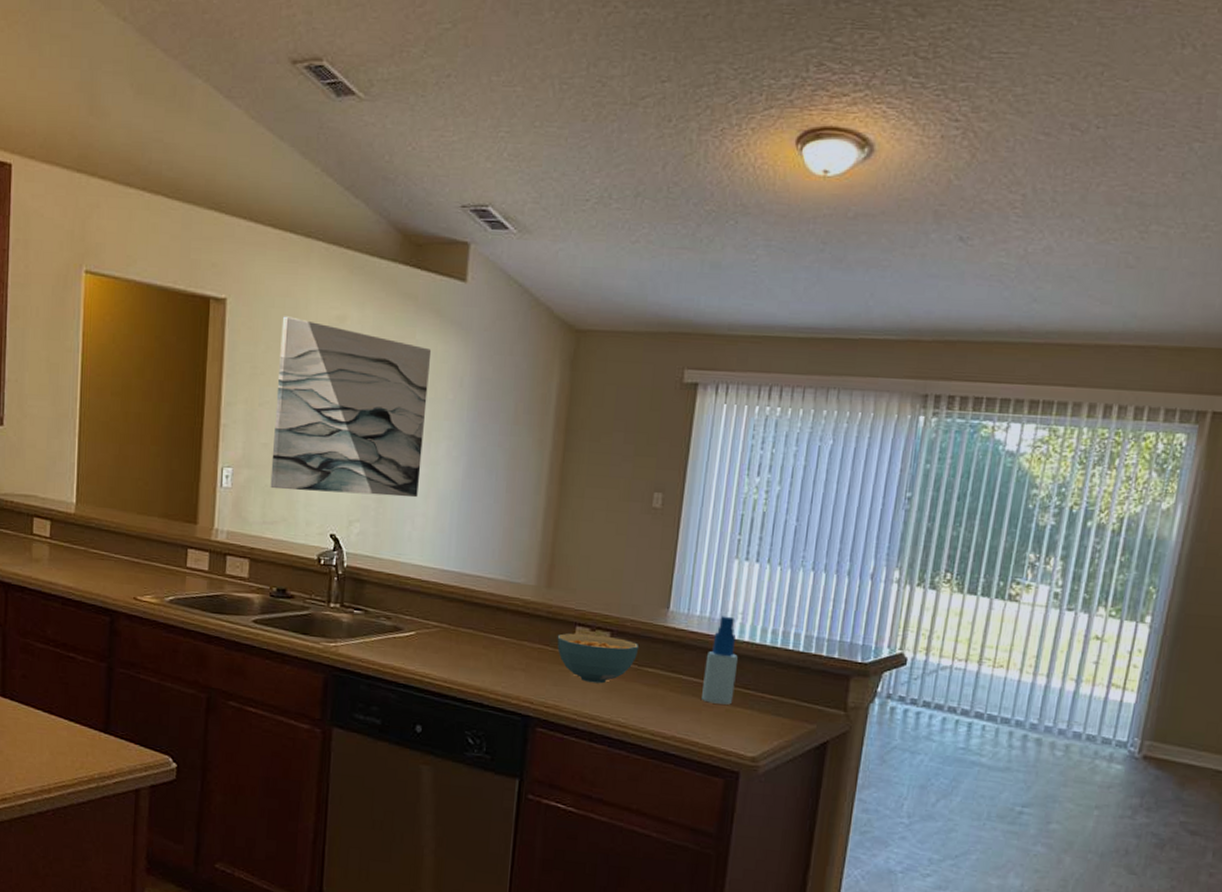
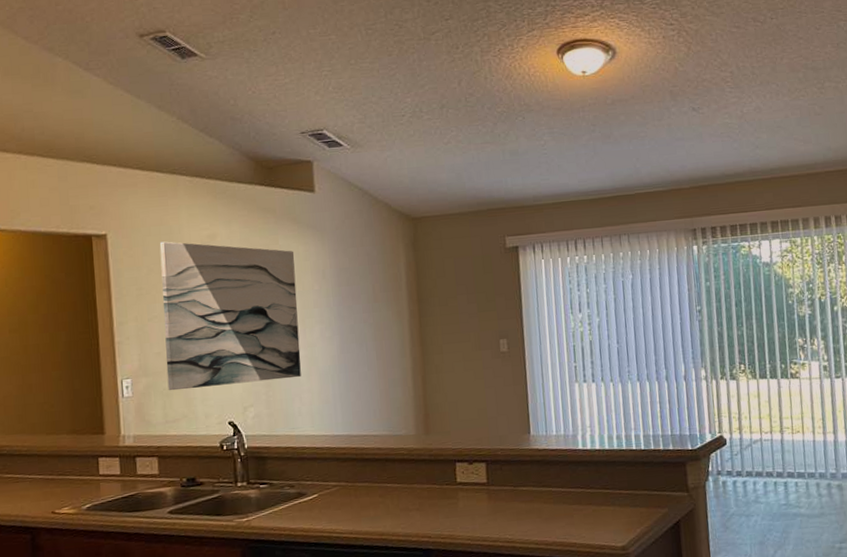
cereal bowl: present [557,633,639,684] -> none [441,466,512,510]
spray bottle: present [702,616,738,705] -> none [568,431,597,507]

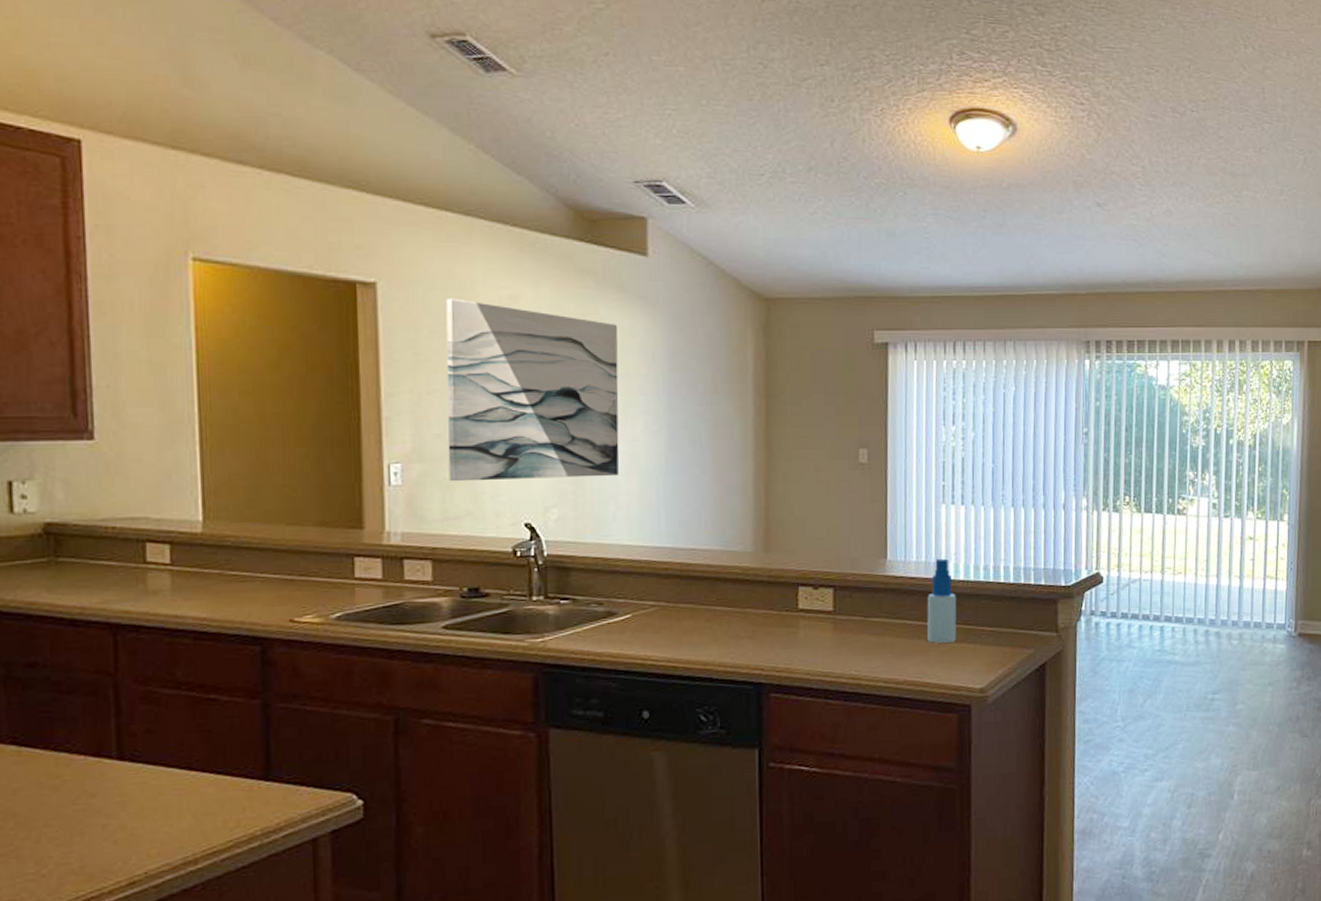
spray bottle: none [568,431,597,507] -> present [927,558,957,643]

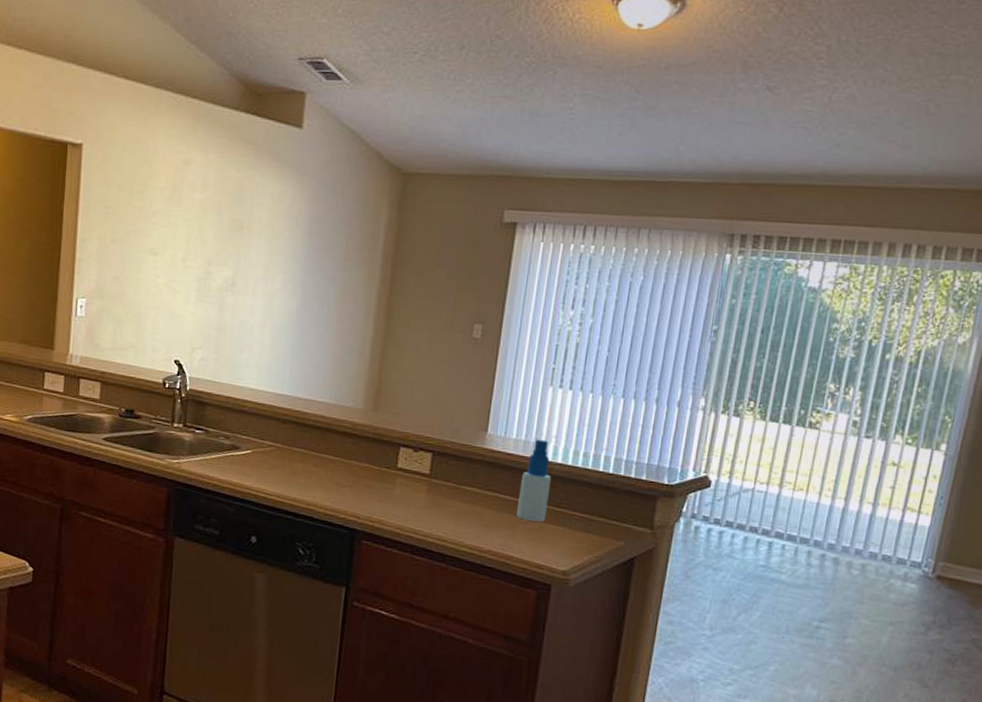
wall art: present [445,298,619,482] -> none [120,160,270,327]

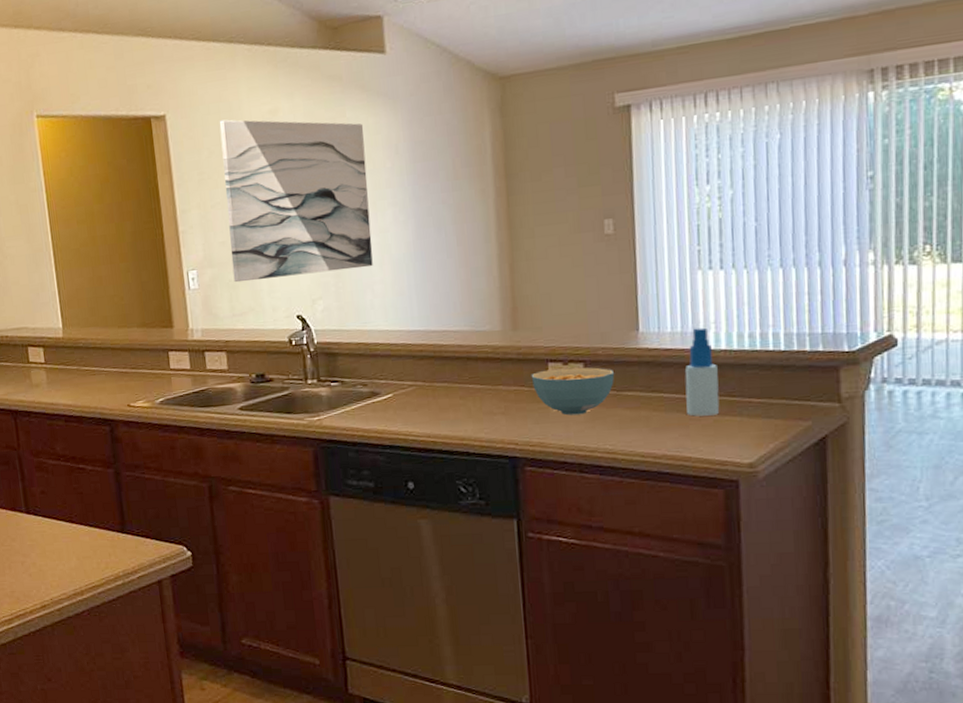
wall art: none [120,160,270,327] -> present [219,119,373,283]
cereal bowl: none [382,453,459,501] -> present [531,367,615,416]

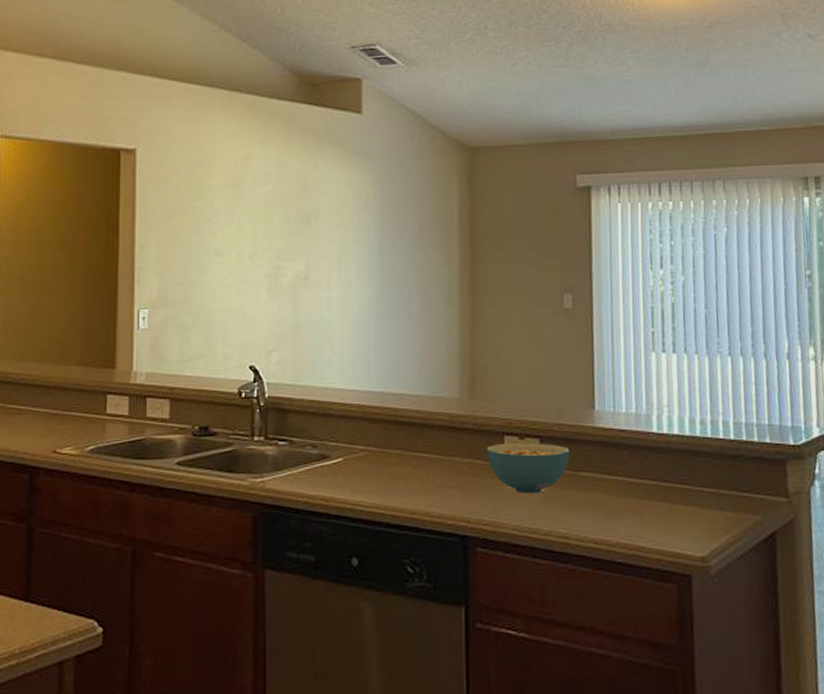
wall art: present [219,119,373,283] -> none [187,160,335,326]
spray bottle: present [685,327,720,416] -> none [639,410,673,503]

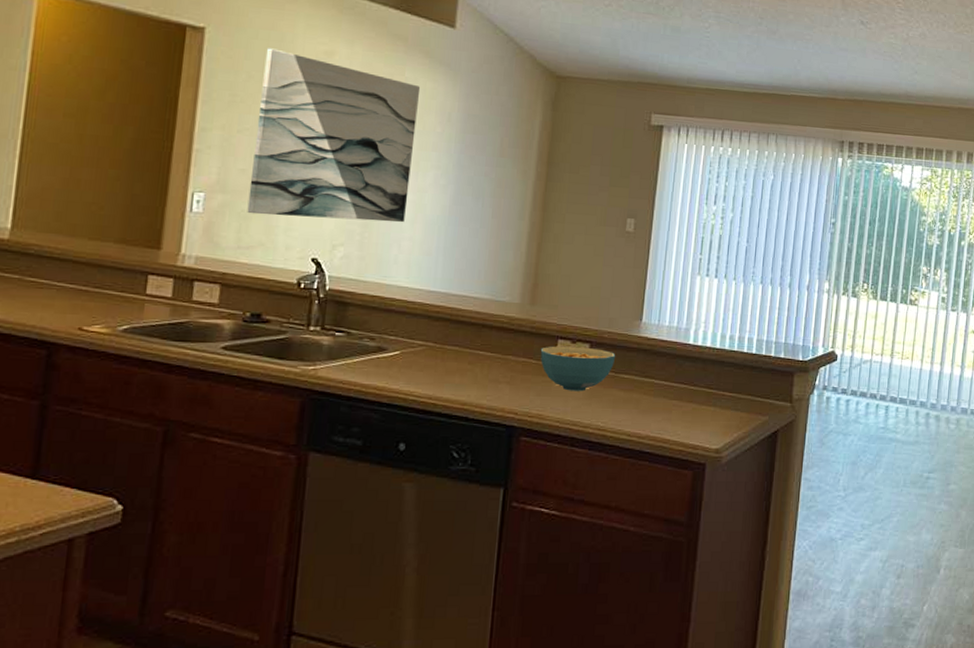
wall art: none [187,160,335,326] -> present [247,48,421,223]

